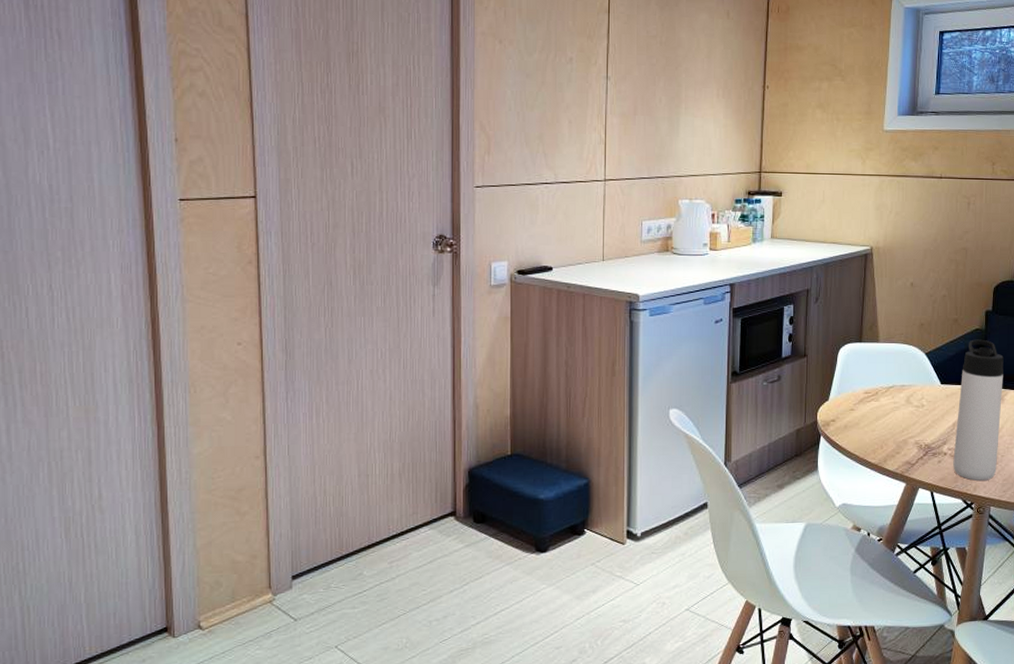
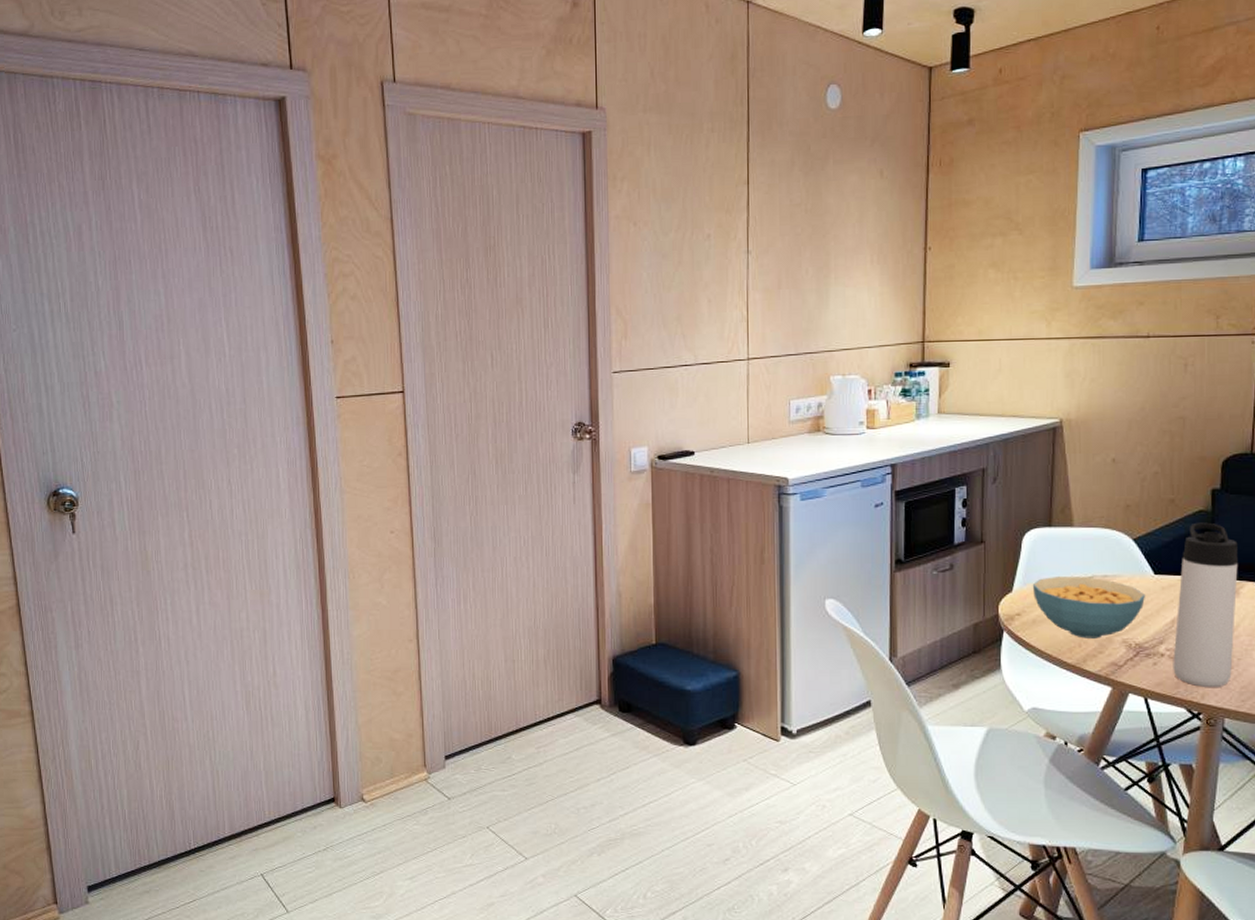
cereal bowl: none [845,386,933,441] -> present [1032,576,1145,638]

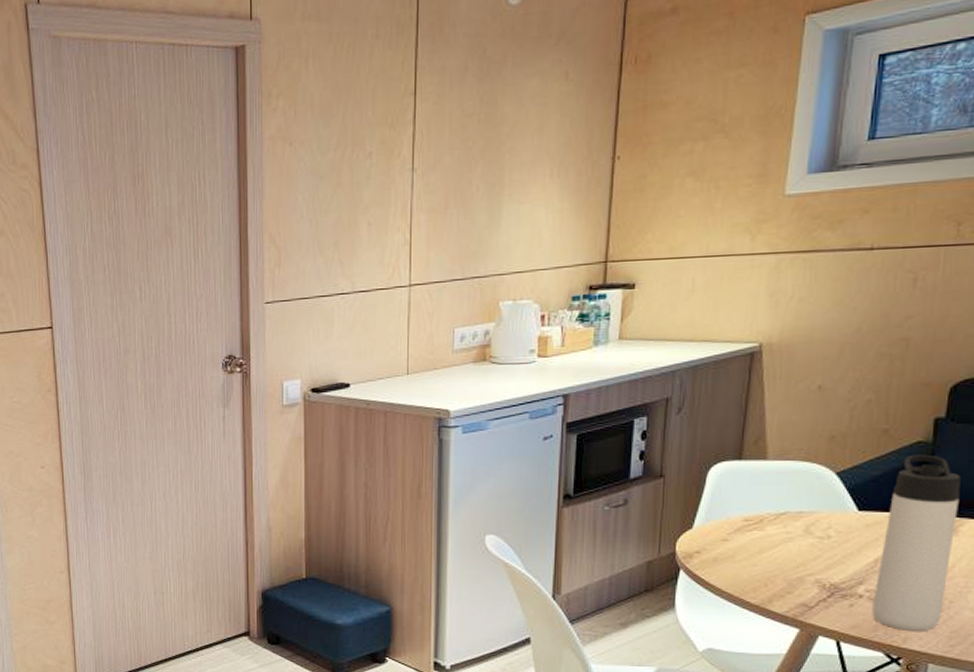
cereal bowl: present [1032,576,1145,638] -> none [715,513,846,578]

